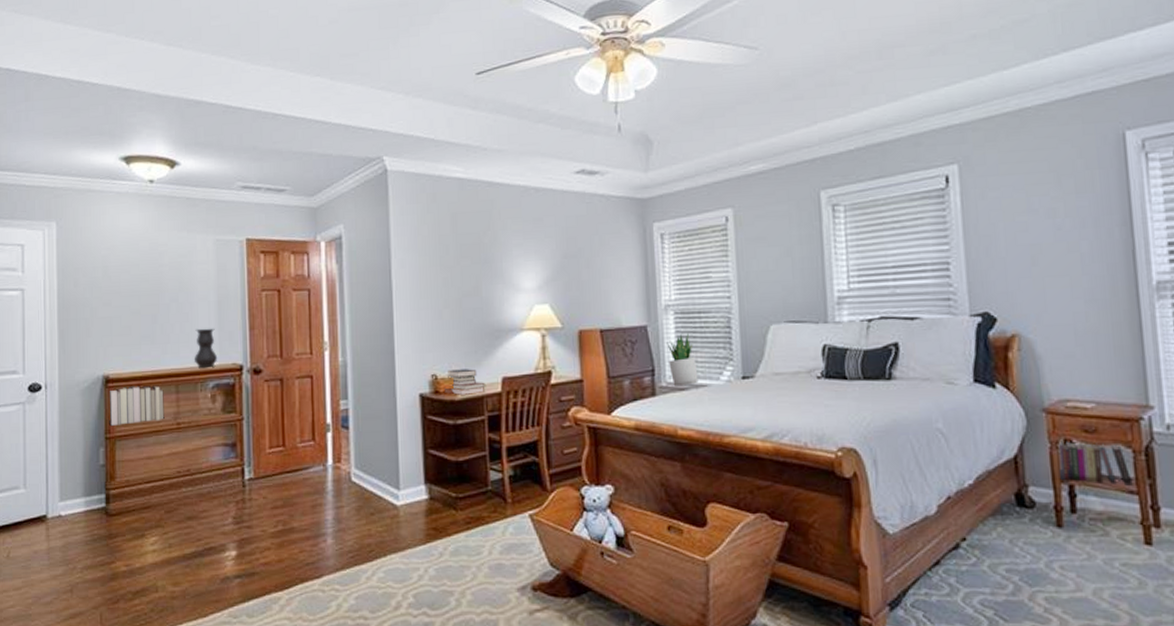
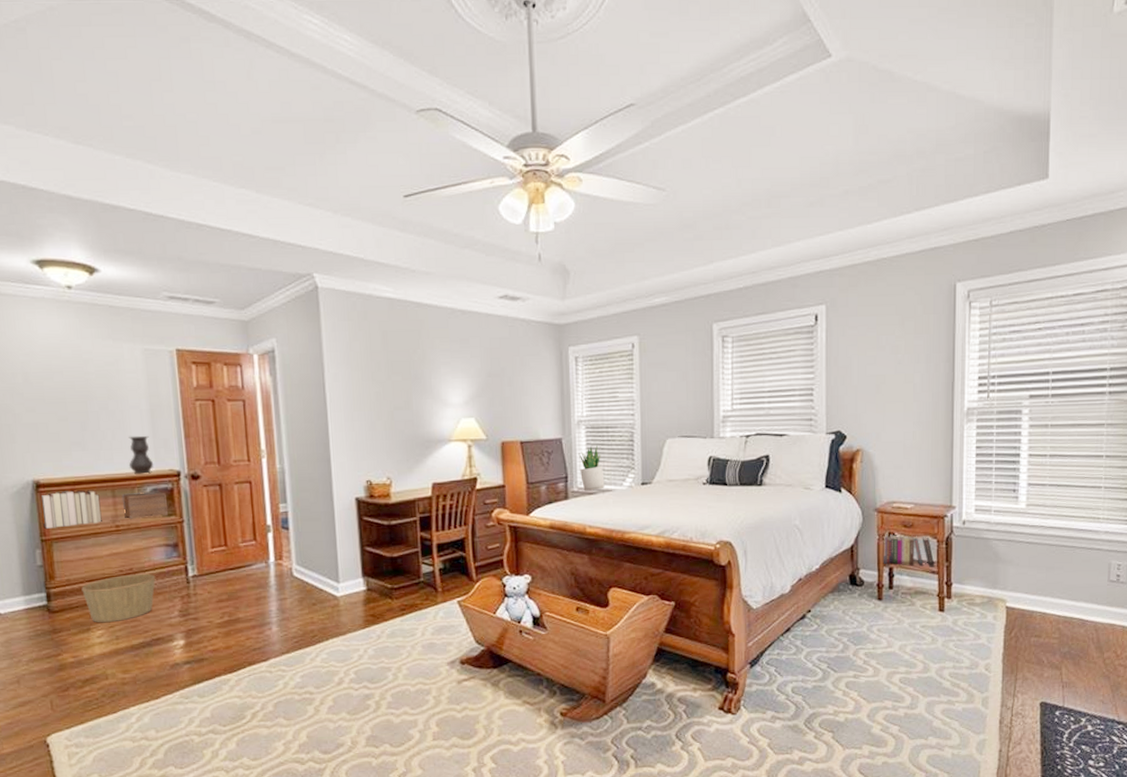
basket: none [139,475,212,529] -> present [81,573,156,623]
decorative box: none [186,386,229,417] -> present [123,491,168,520]
books: present [444,369,485,395] -> none [379,475,417,499]

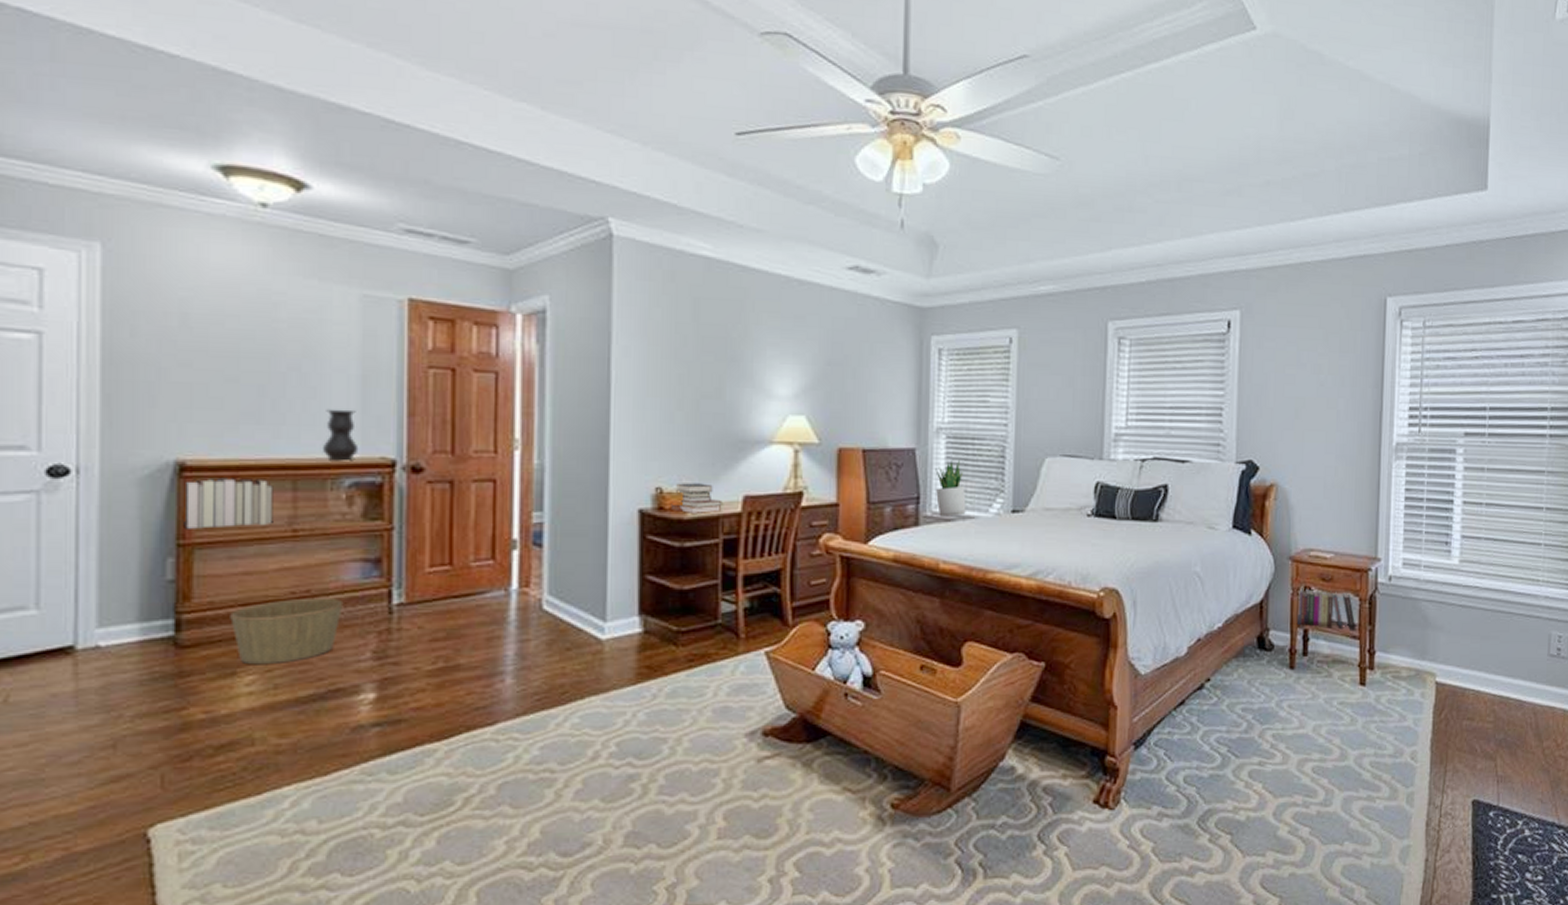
decorative box: present [123,491,168,520] -> none [307,485,373,523]
books: none [379,475,417,499] -> present [671,483,722,513]

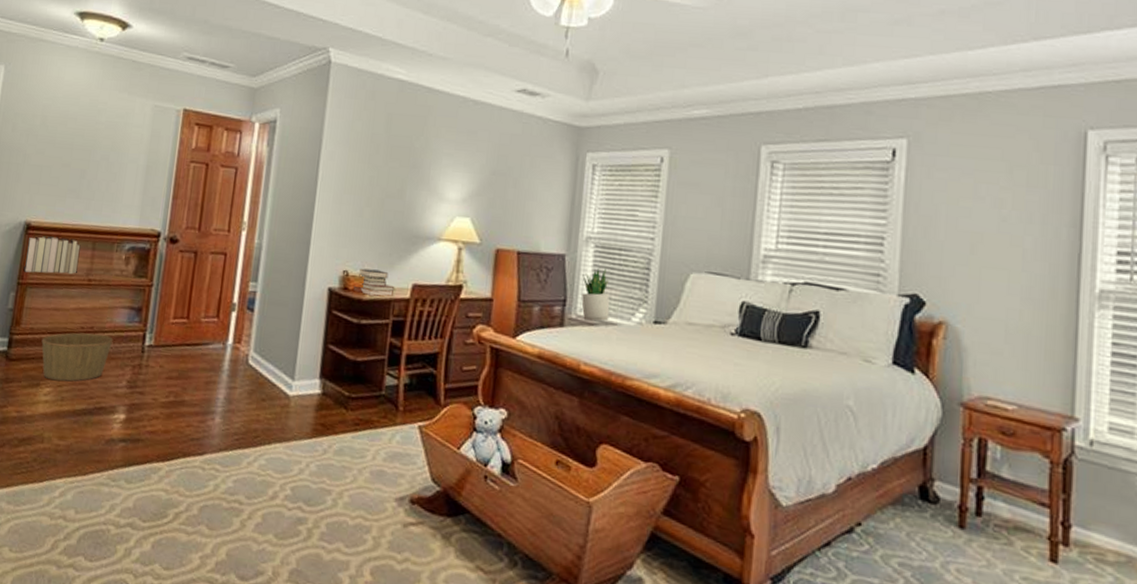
vase: present [322,409,359,461] -> none [114,190,139,230]
books: present [1296,588,1356,631] -> none [968,439,1046,498]

